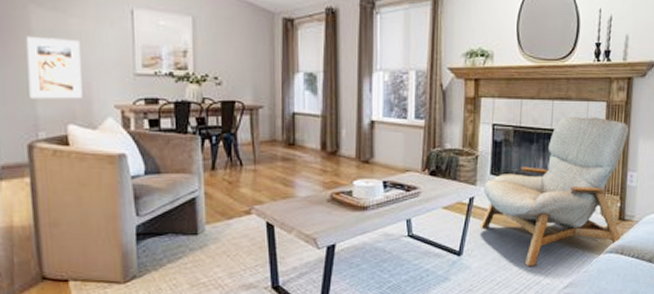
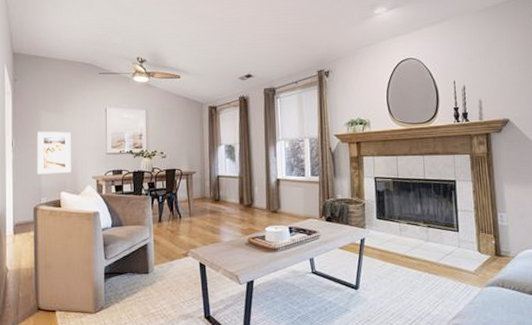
armchair: present [480,117,630,266] -> none [371,167,501,298]

